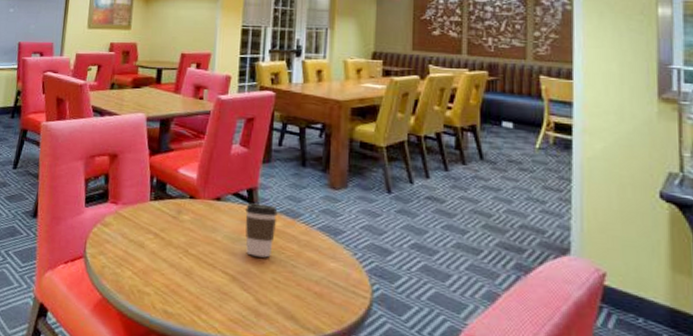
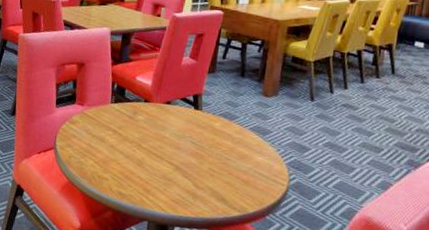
coffee cup: present [245,203,278,258] -> none [189,106,218,152]

